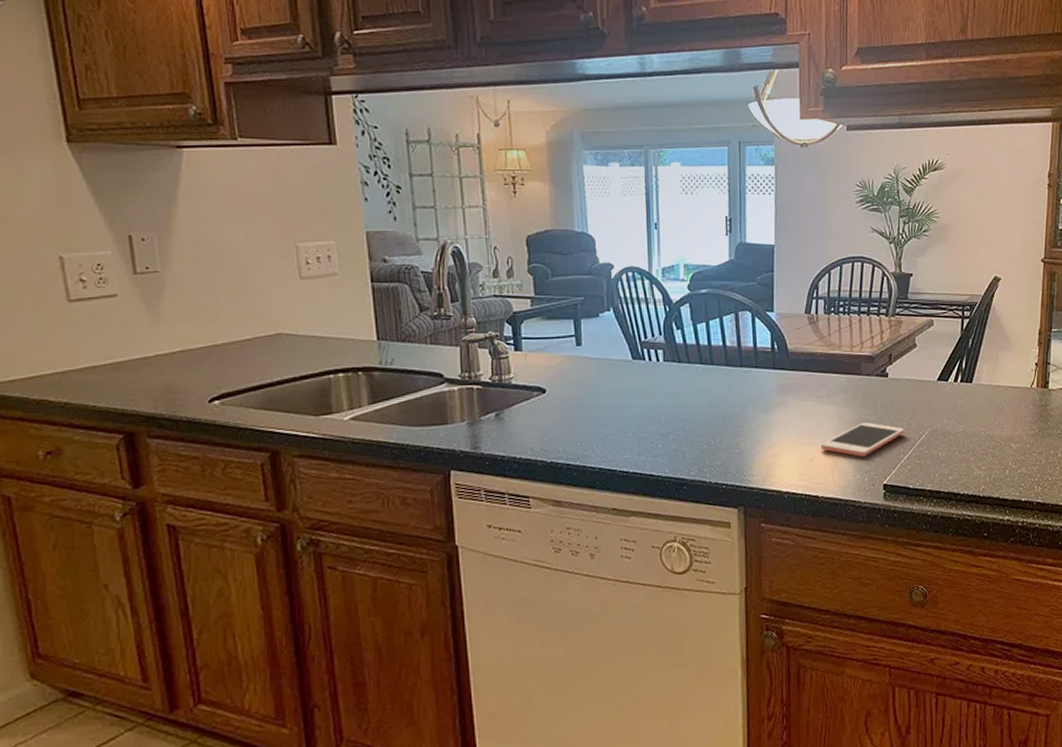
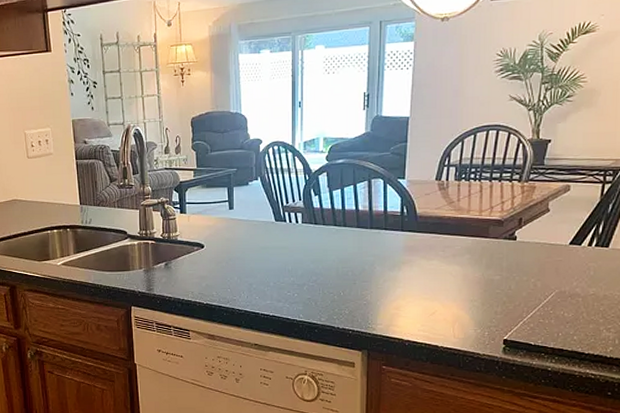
cell phone: present [820,422,905,457] -> none [443,282,530,313]

